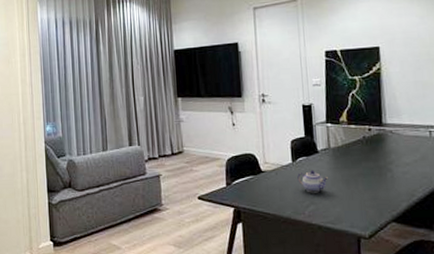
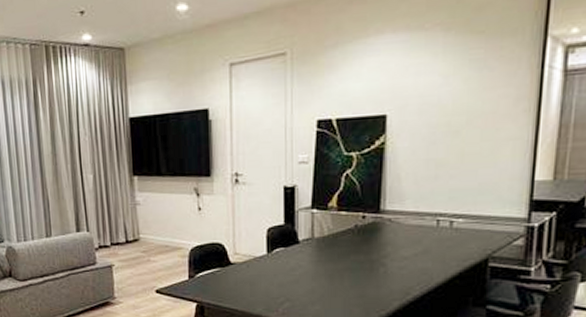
teapot: present [297,170,328,193] -> none [272,262,308,289]

